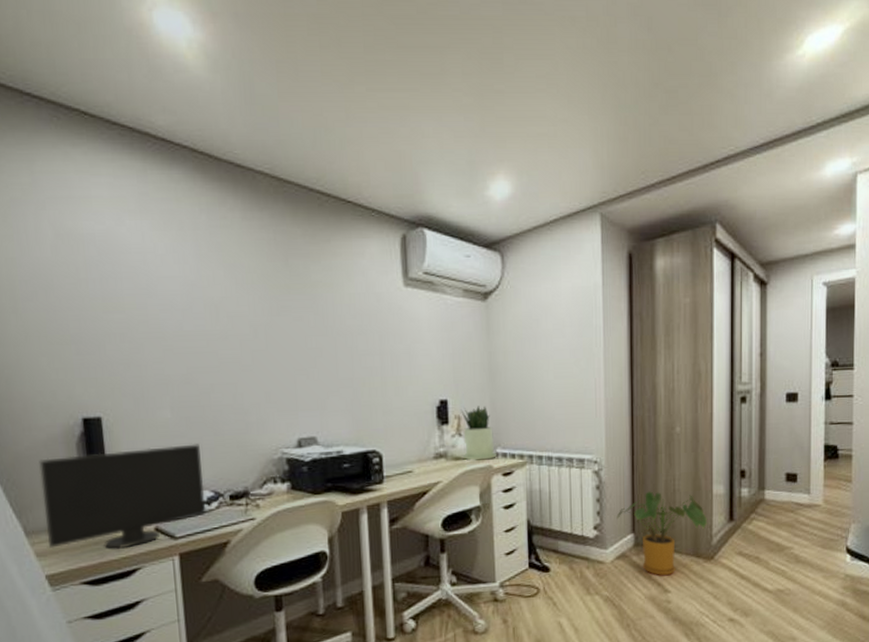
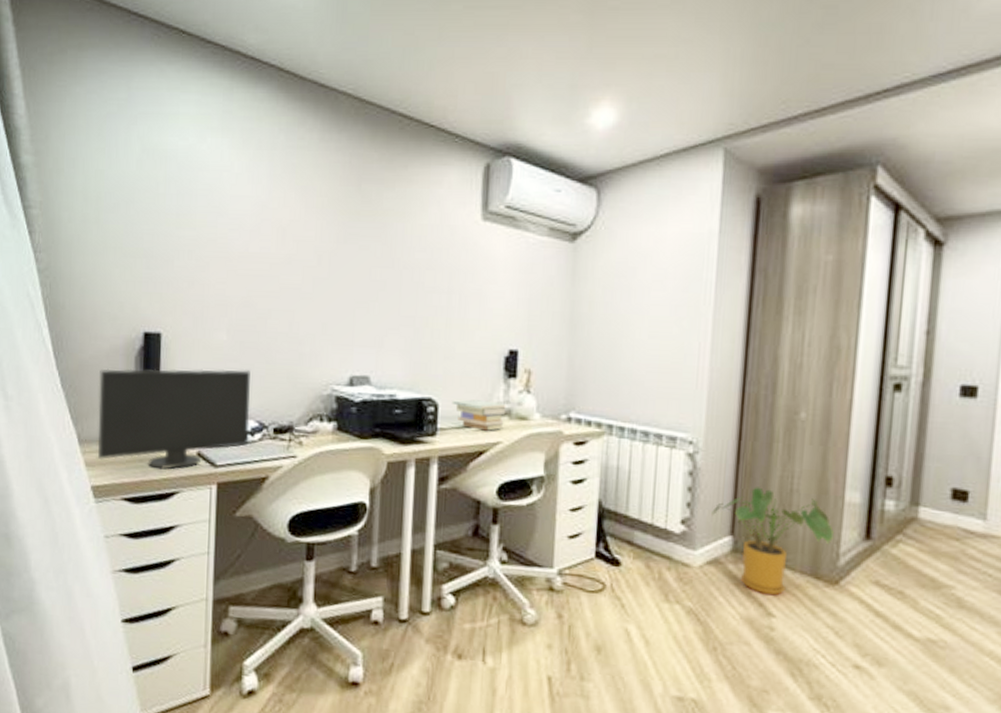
books: none [394,447,443,474] -> present [451,399,506,431]
planter: present [461,405,498,461] -> none [528,361,571,424]

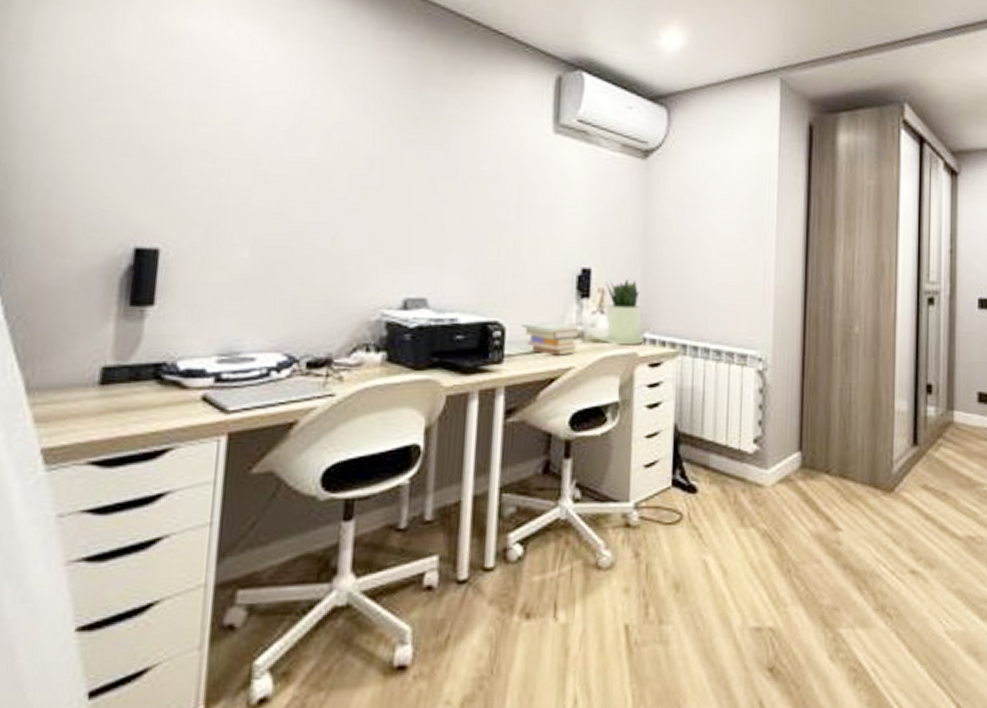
computer monitor: present [97,368,251,470] -> none [53,292,279,421]
planter: none [528,361,571,424] -> present [601,279,645,346]
house plant: present [711,487,835,595] -> none [781,401,888,509]

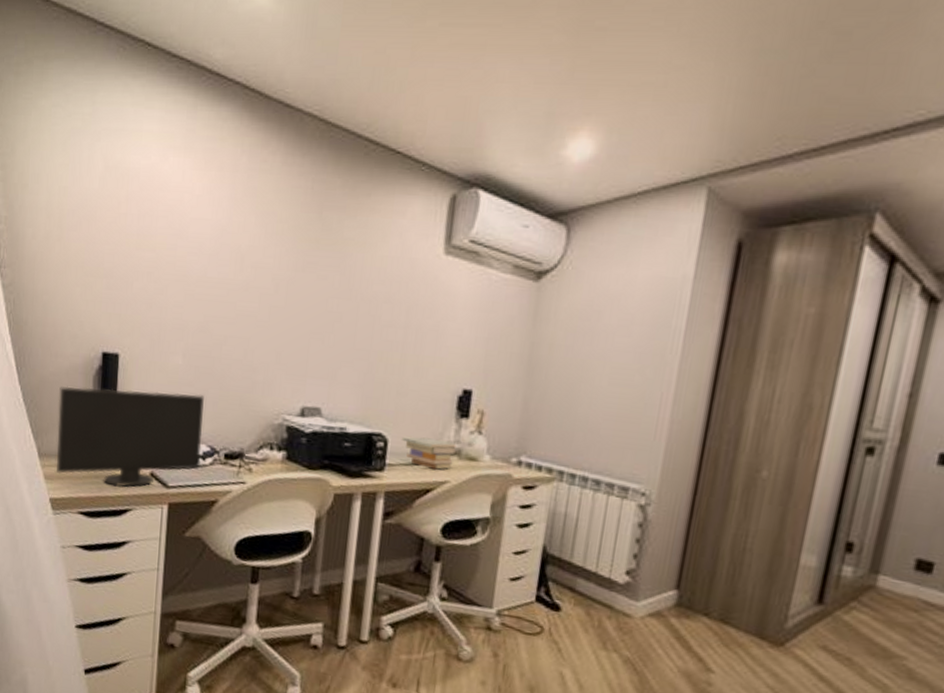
computer monitor: none [53,292,279,421] -> present [55,386,204,488]
planter: present [601,279,645,346] -> none [477,402,521,467]

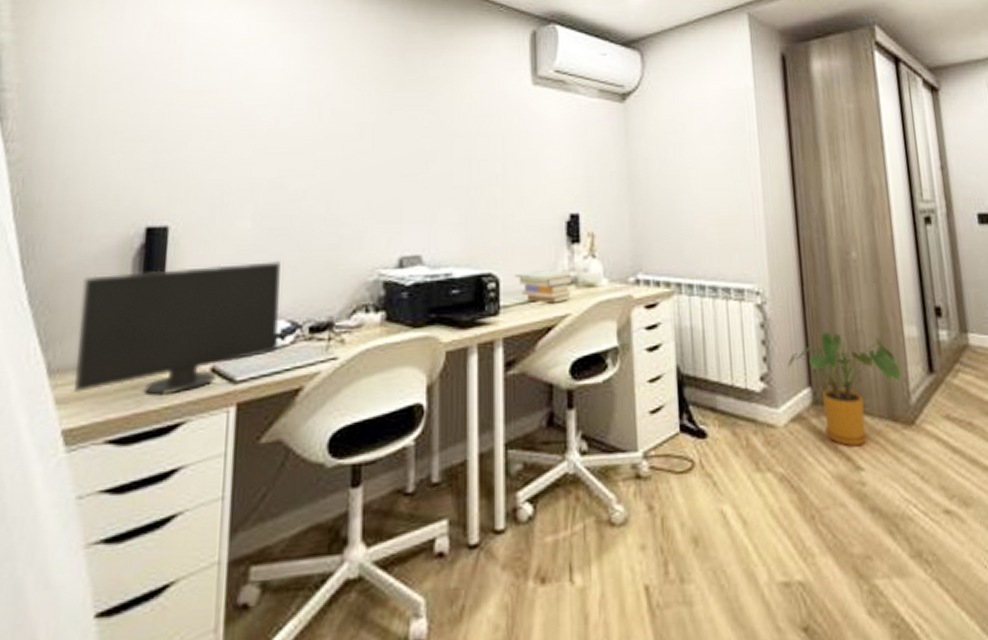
house plant: none [658,543,785,652] -> present [787,332,903,447]

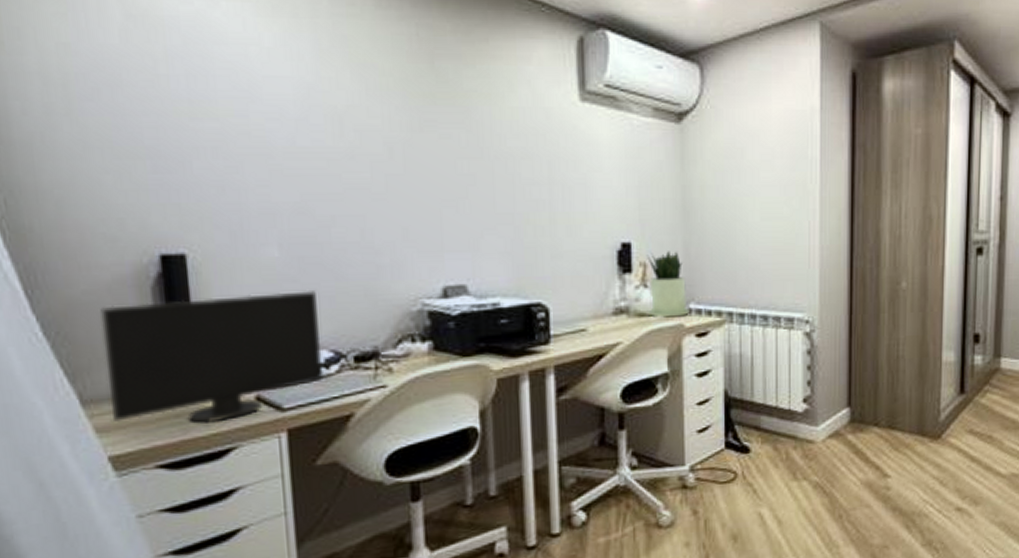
books: present [513,270,572,304] -> none [563,300,624,333]
planter: none [595,221,639,289] -> present [647,251,691,318]
house plant: present [787,332,903,447] -> none [830,357,936,458]

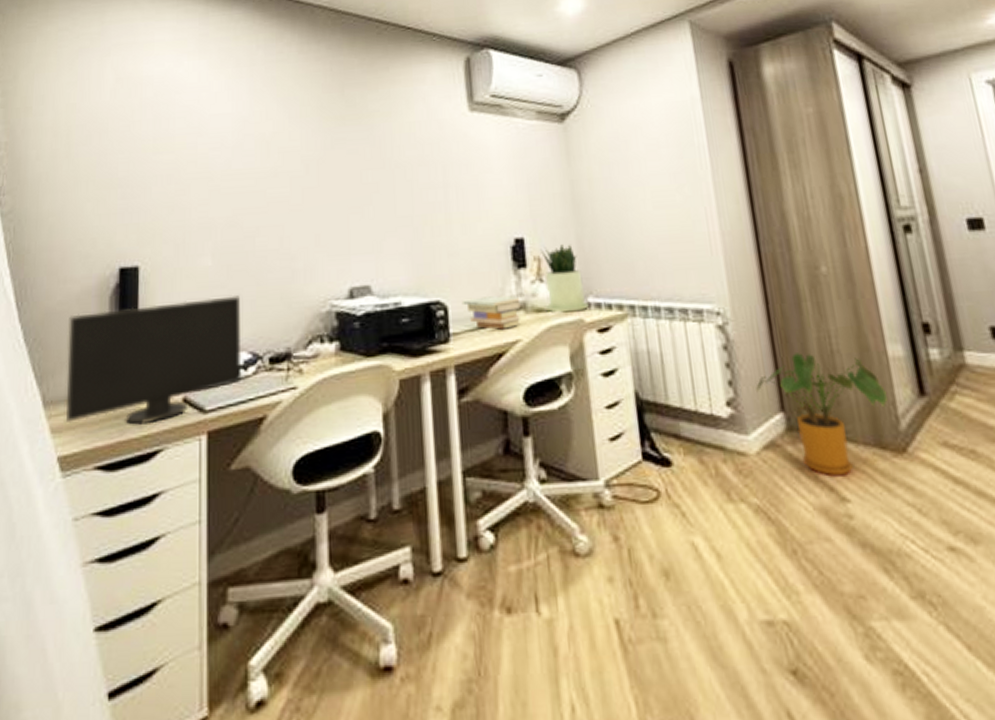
books: none [563,300,624,333] -> present [461,296,521,330]
house plant: none [830,357,936,458] -> present [756,353,889,477]

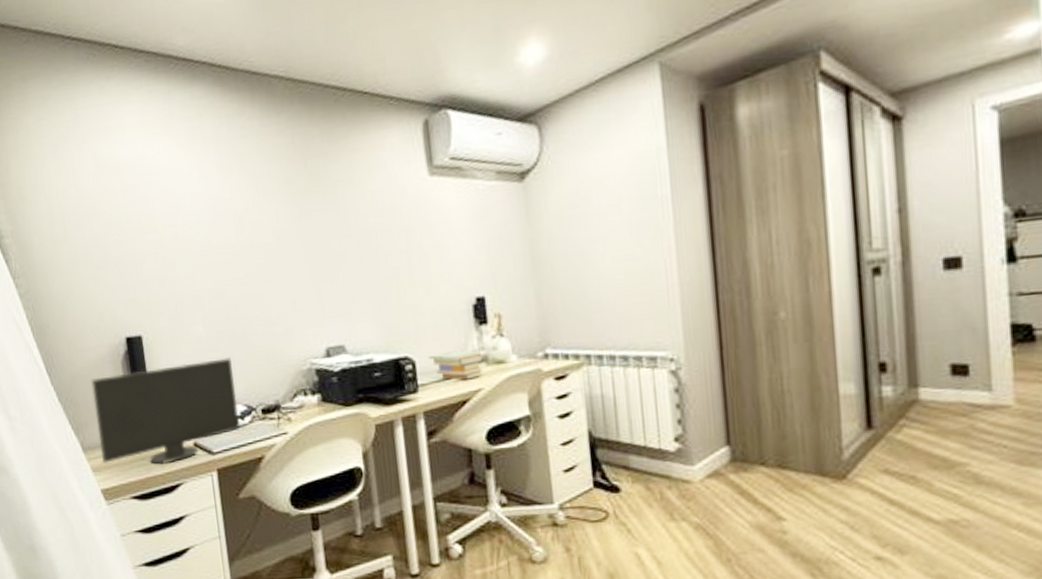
planter: present [541,244,590,313] -> none [501,300,548,364]
house plant: present [756,353,889,477] -> none [704,393,835,500]

